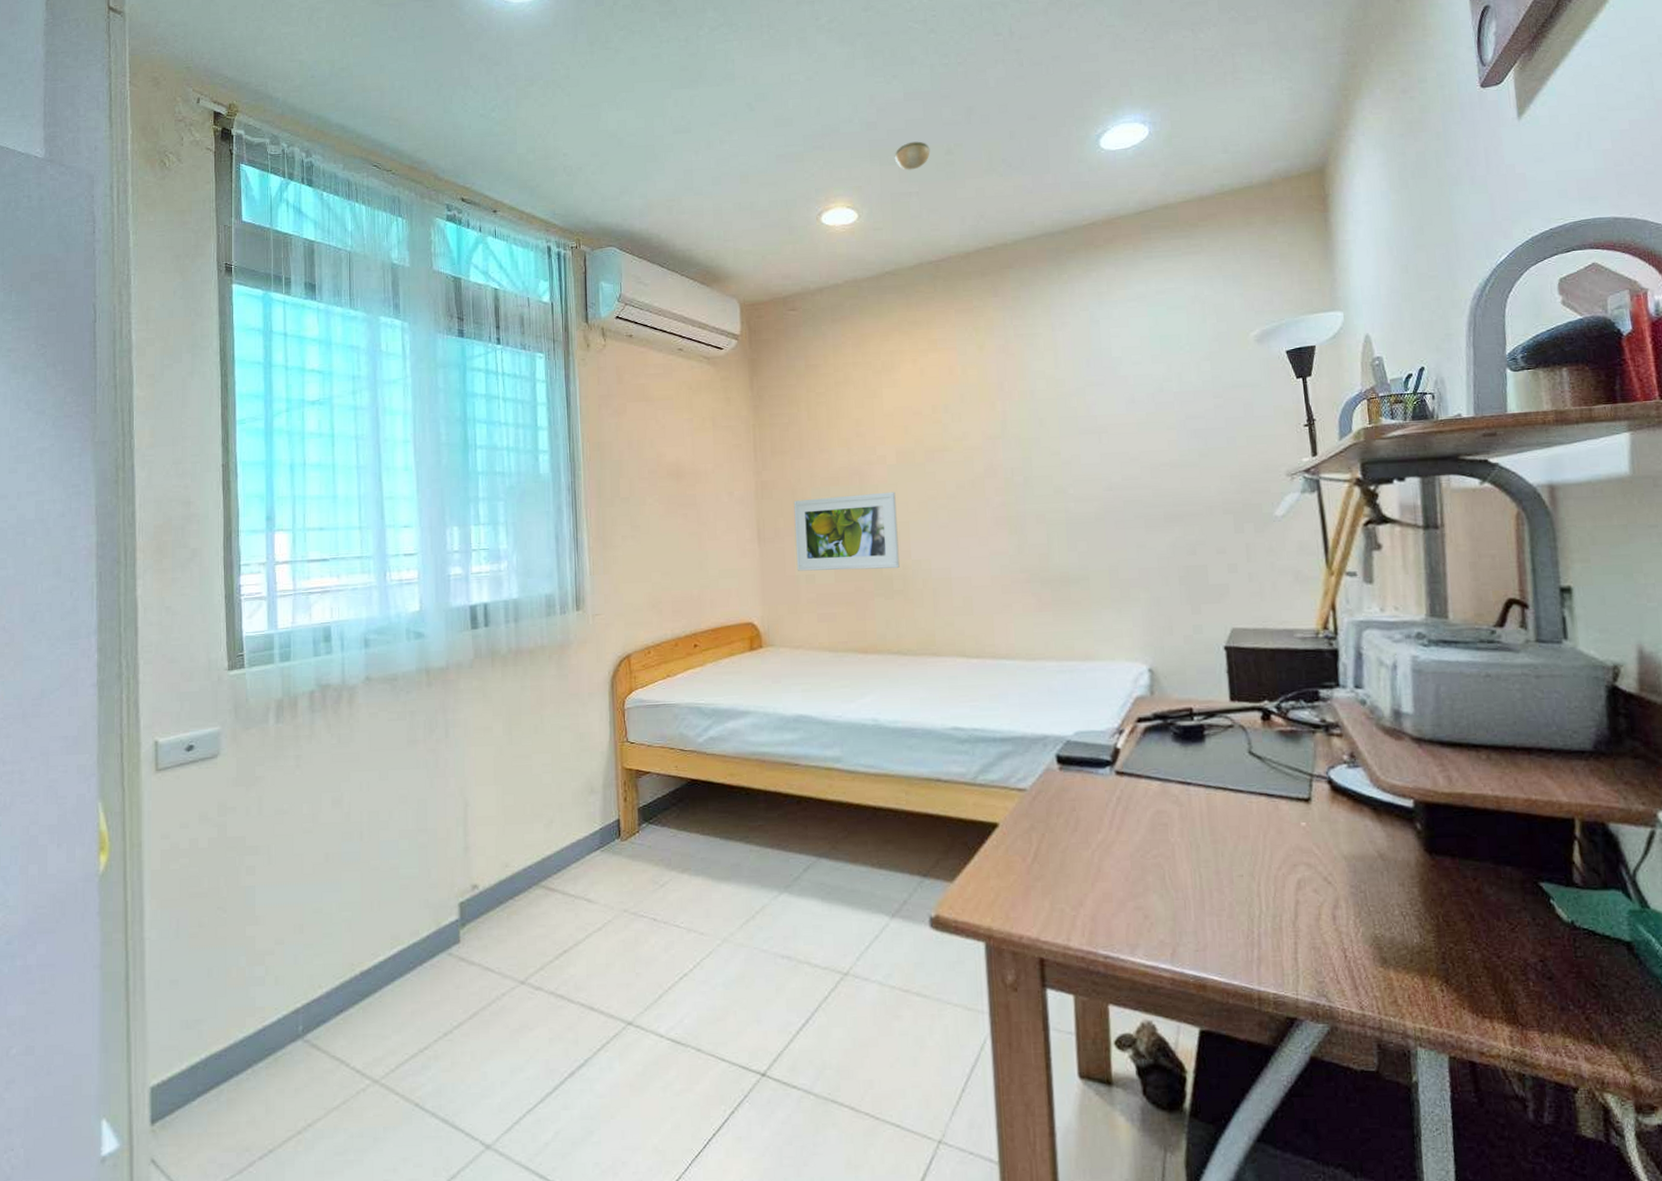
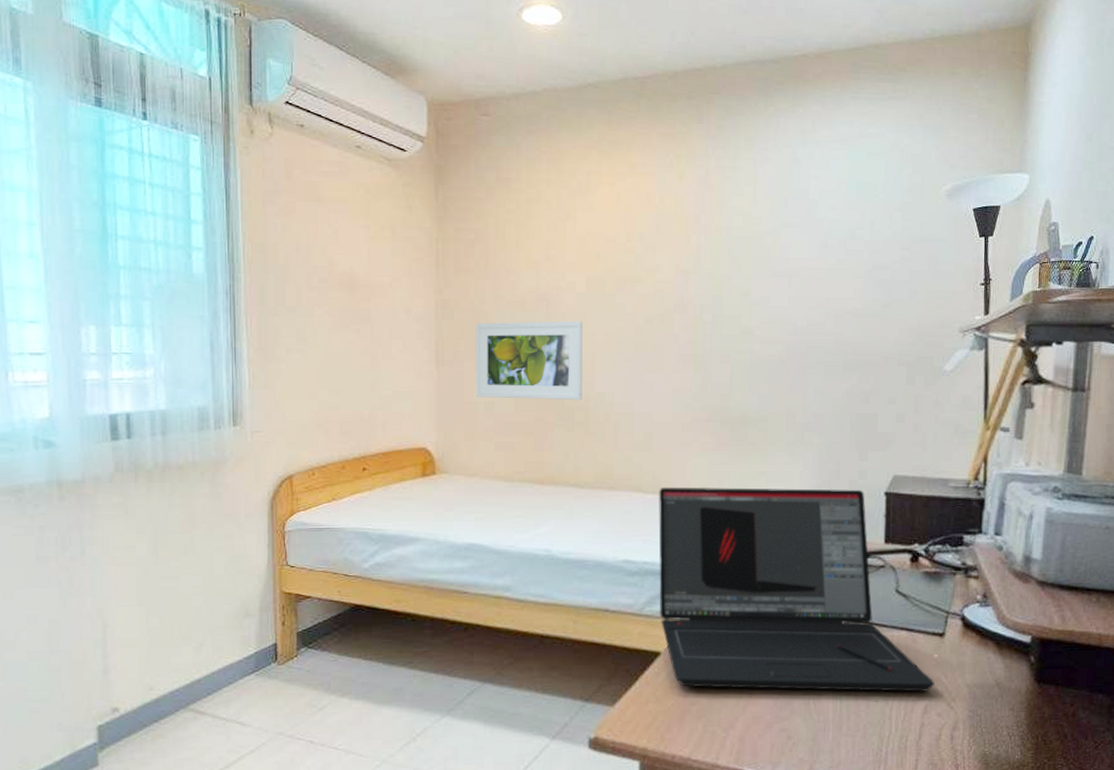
laptop: none [982,645,1306,866] -> present [658,486,935,693]

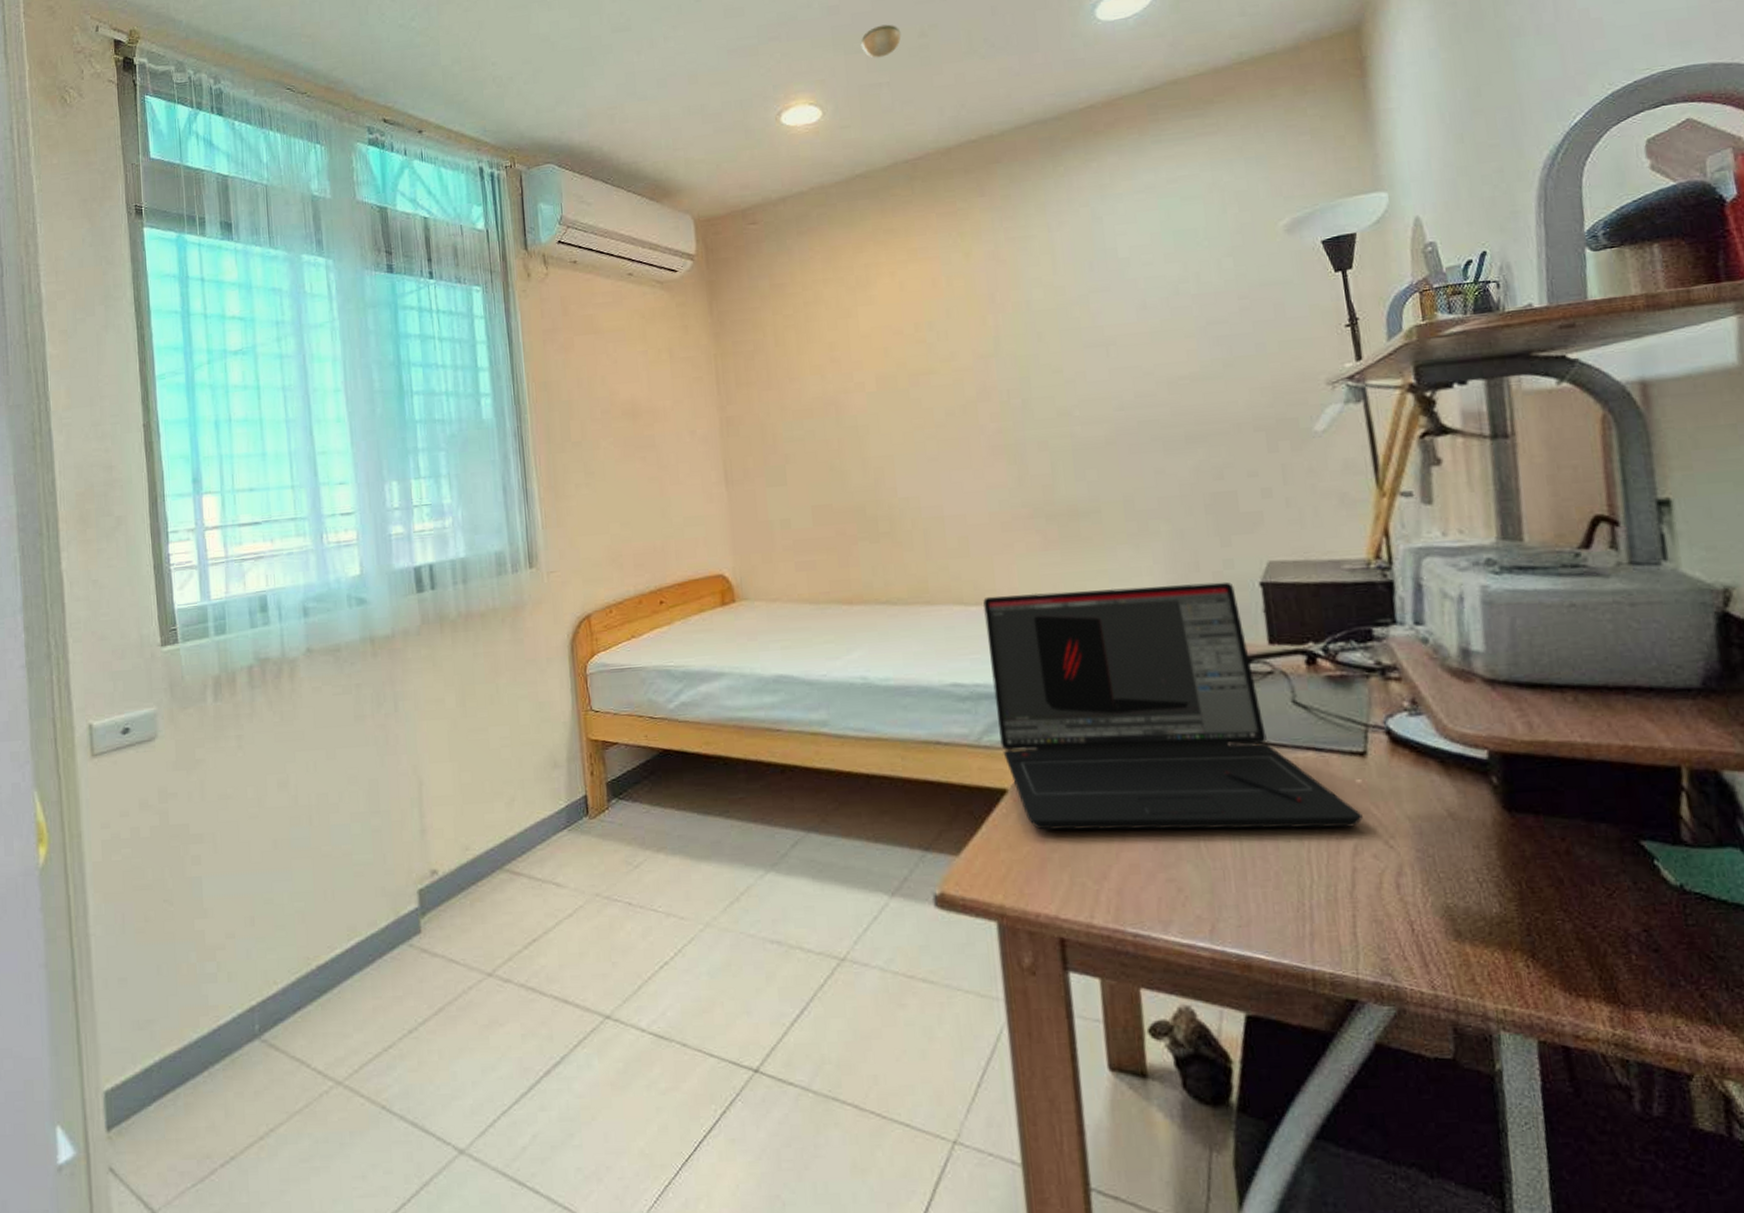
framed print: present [476,321,583,401] -> none [763,422,885,516]

